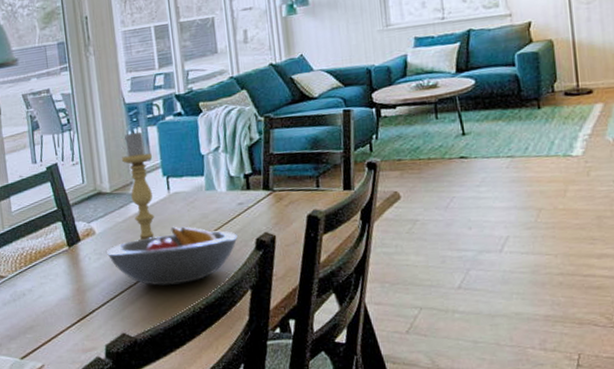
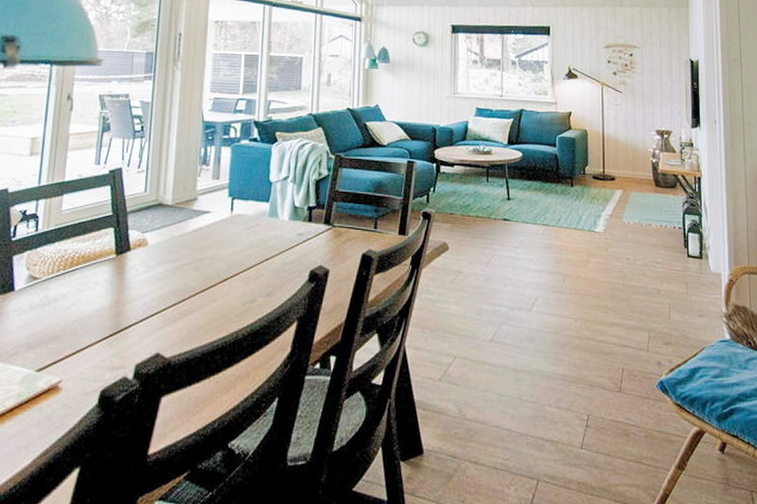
fruit bowl: present [106,226,238,286] -> none [155,248,293,308]
candle holder: present [121,131,154,241] -> none [189,148,221,258]

